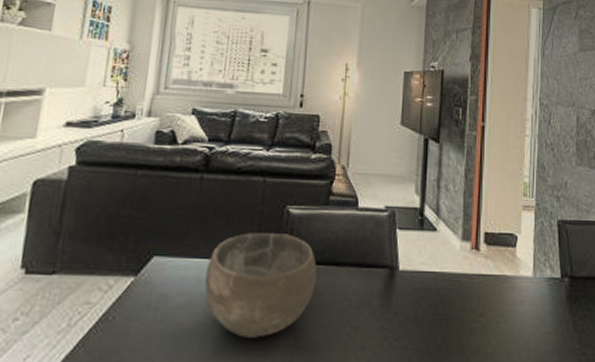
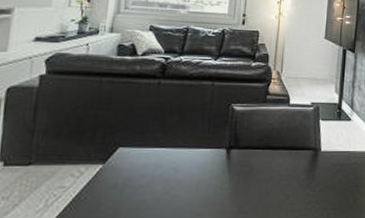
bowl: present [205,233,317,338] -> none [164,126,256,208]

